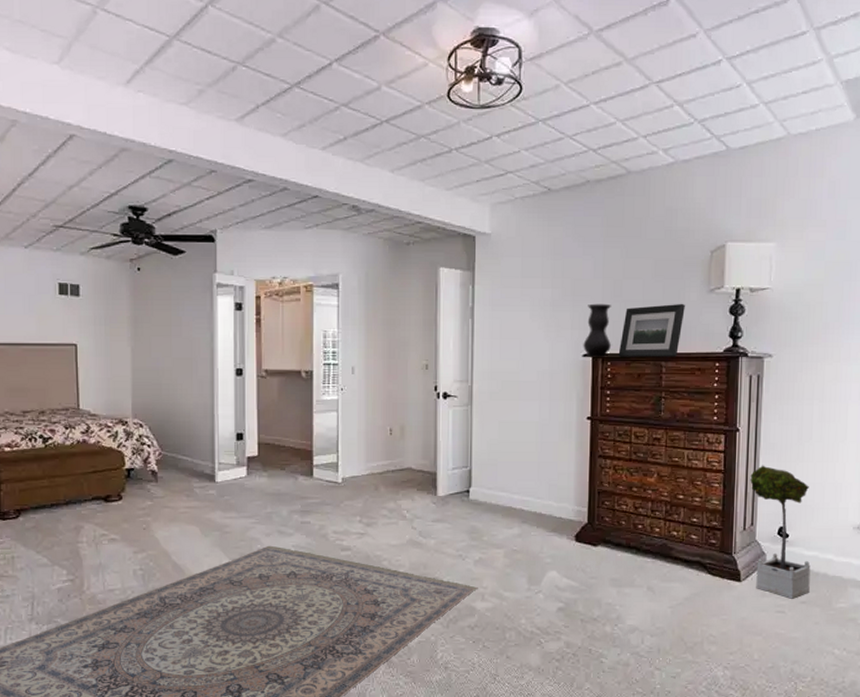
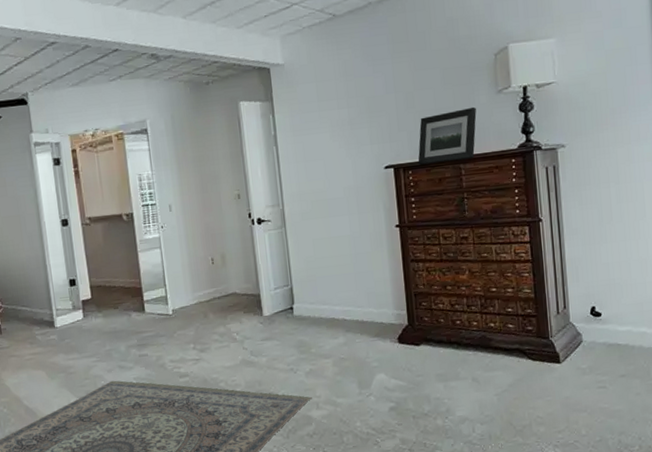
vase: present [583,303,612,358] -> none [383,116,410,169]
potted tree: present [750,465,811,599] -> none [557,250,628,374]

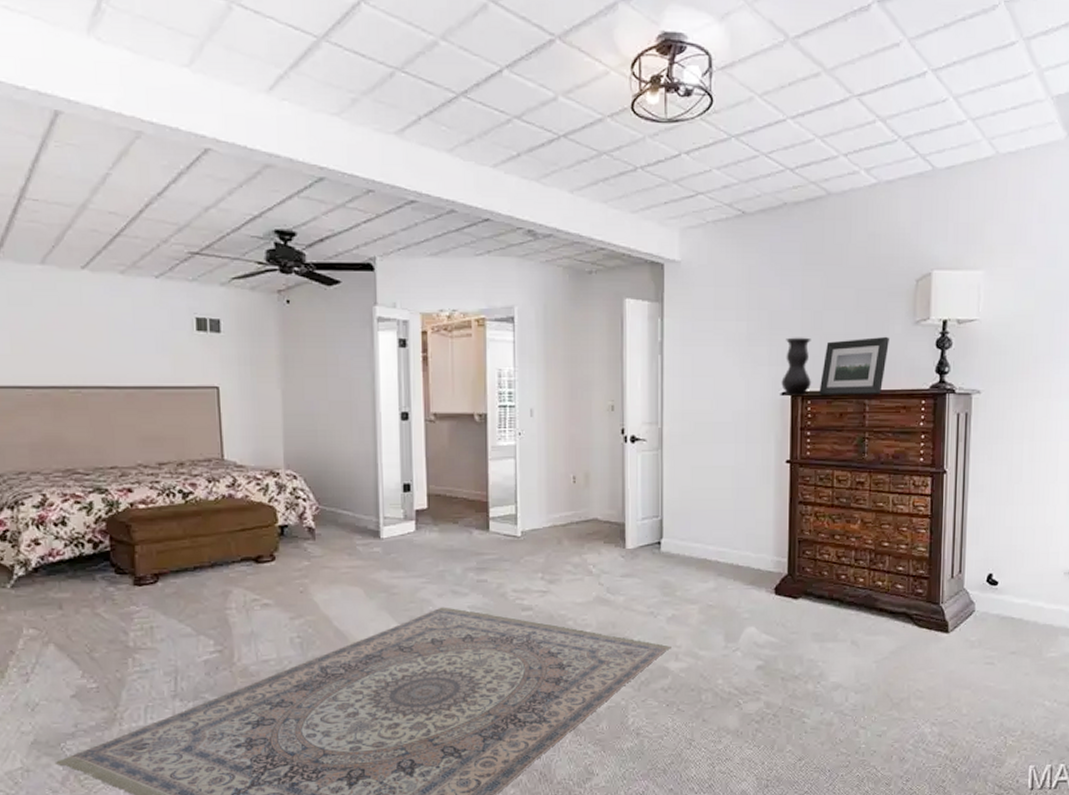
vase: none [383,116,410,169] -> present [781,337,812,397]

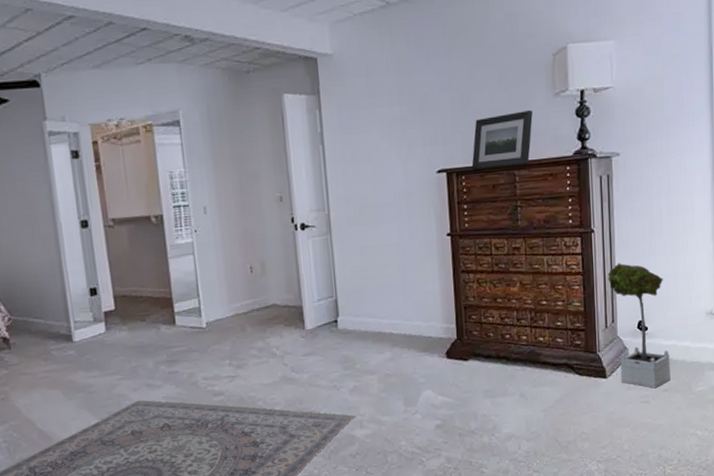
vase: present [781,337,812,397] -> none [436,116,464,173]
potted tree: none [958,509,1021,650] -> present [608,263,671,389]

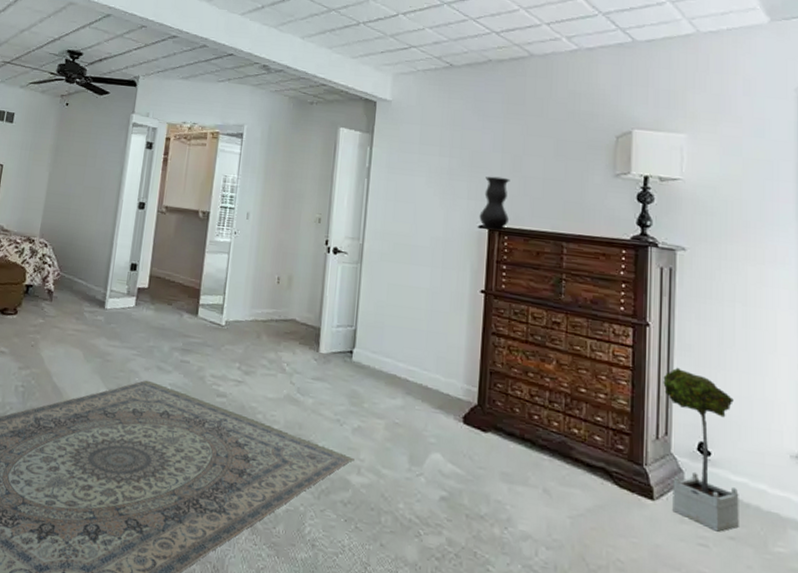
vase: none [436,116,464,173] -> present [479,176,511,231]
picture frame: present [471,109,533,170] -> none [516,184,588,240]

